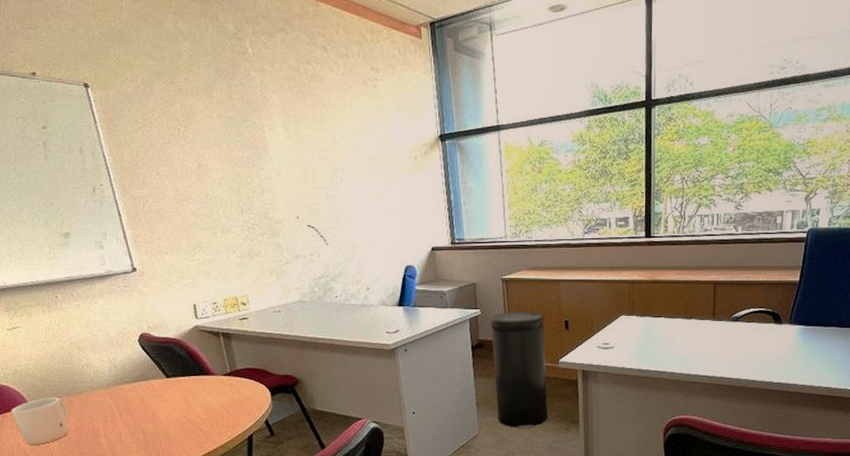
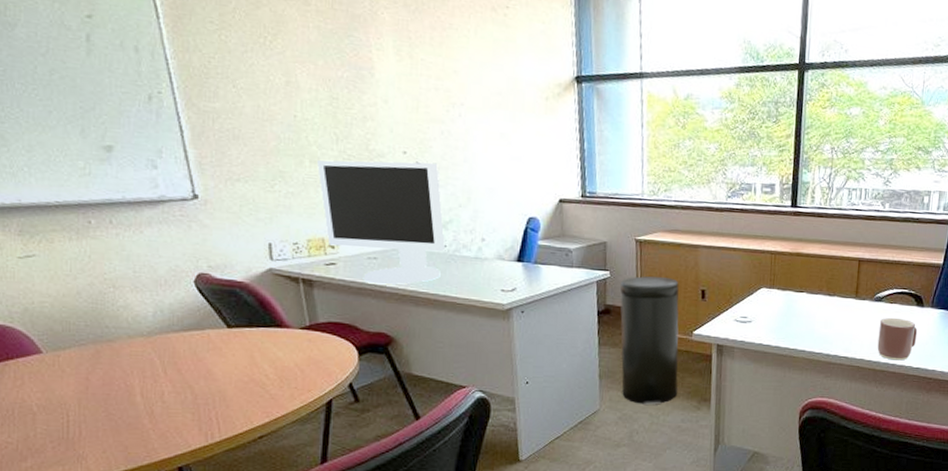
mug: present [10,398,68,445] -> none [14,344,94,402]
monitor: none [227,224,336,334] -> present [317,160,445,285]
mug: none [737,336,777,377] -> present [877,317,918,361]

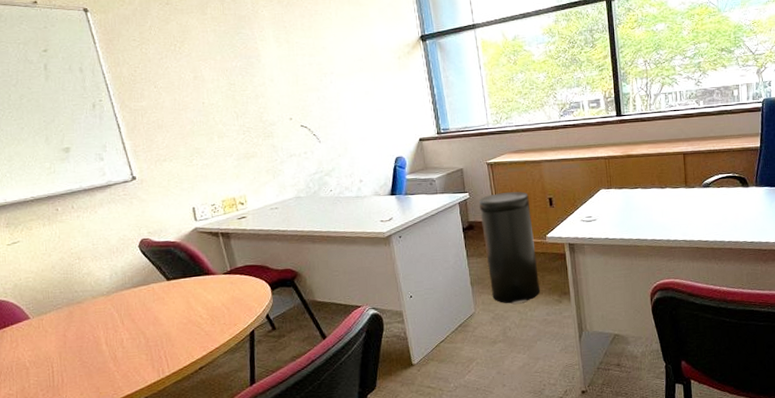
monitor: present [317,160,445,285] -> none [224,124,331,230]
mug: present [877,317,918,361] -> none [710,199,747,238]

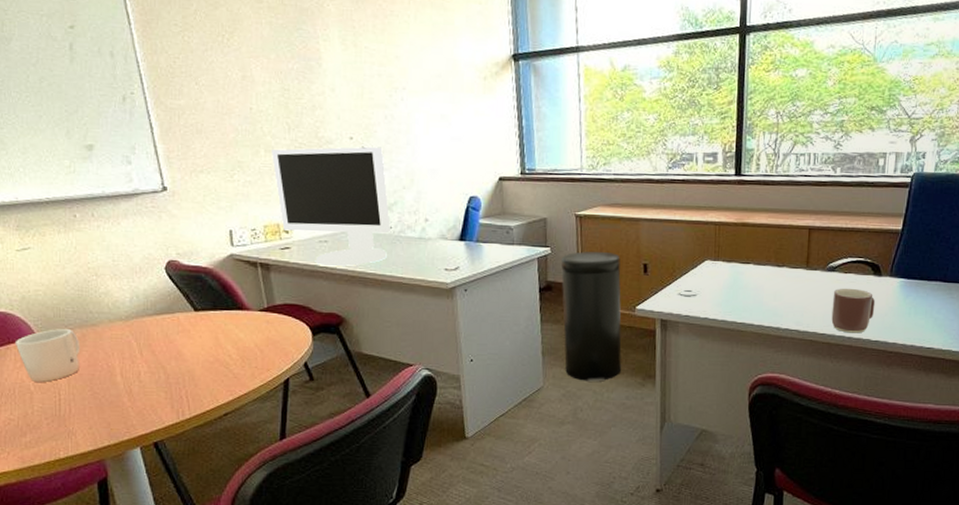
mug: none [10,308,69,358] -> present [14,329,81,382]
monitor: none [224,124,331,230] -> present [272,146,391,267]
mug: none [710,199,747,238] -> present [831,288,876,333]

